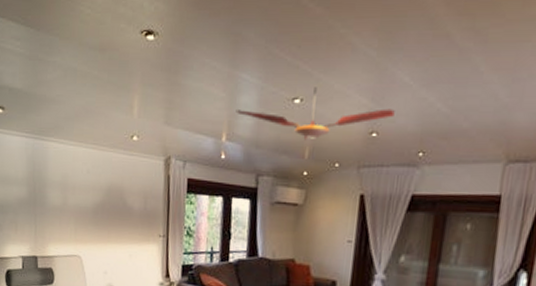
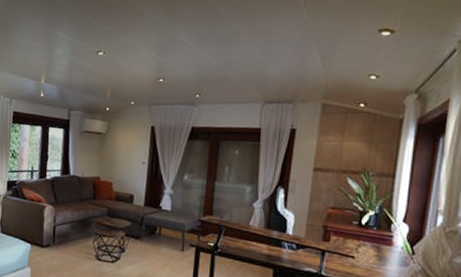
ceiling fan: present [235,87,395,140] -> none [52,43,177,84]

